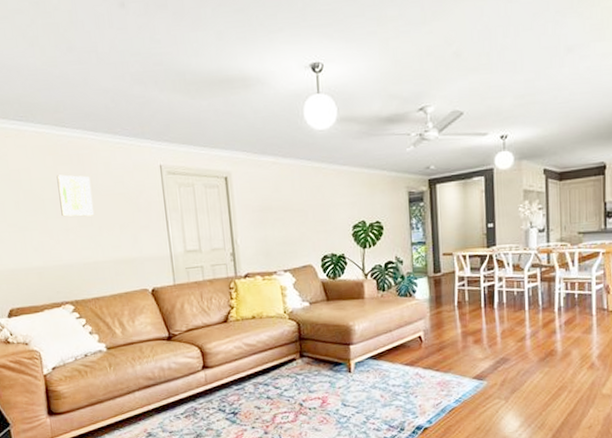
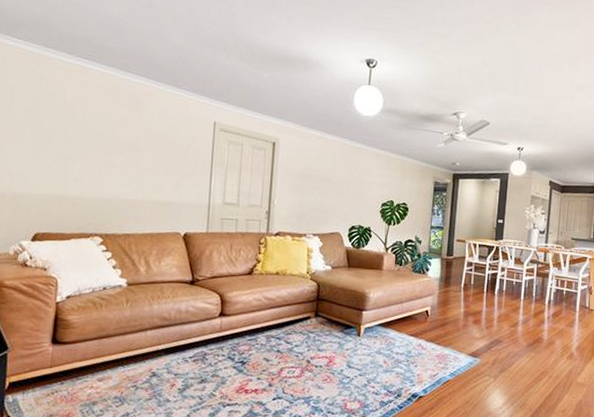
wall art: present [56,175,94,217] -> none [109,114,145,157]

